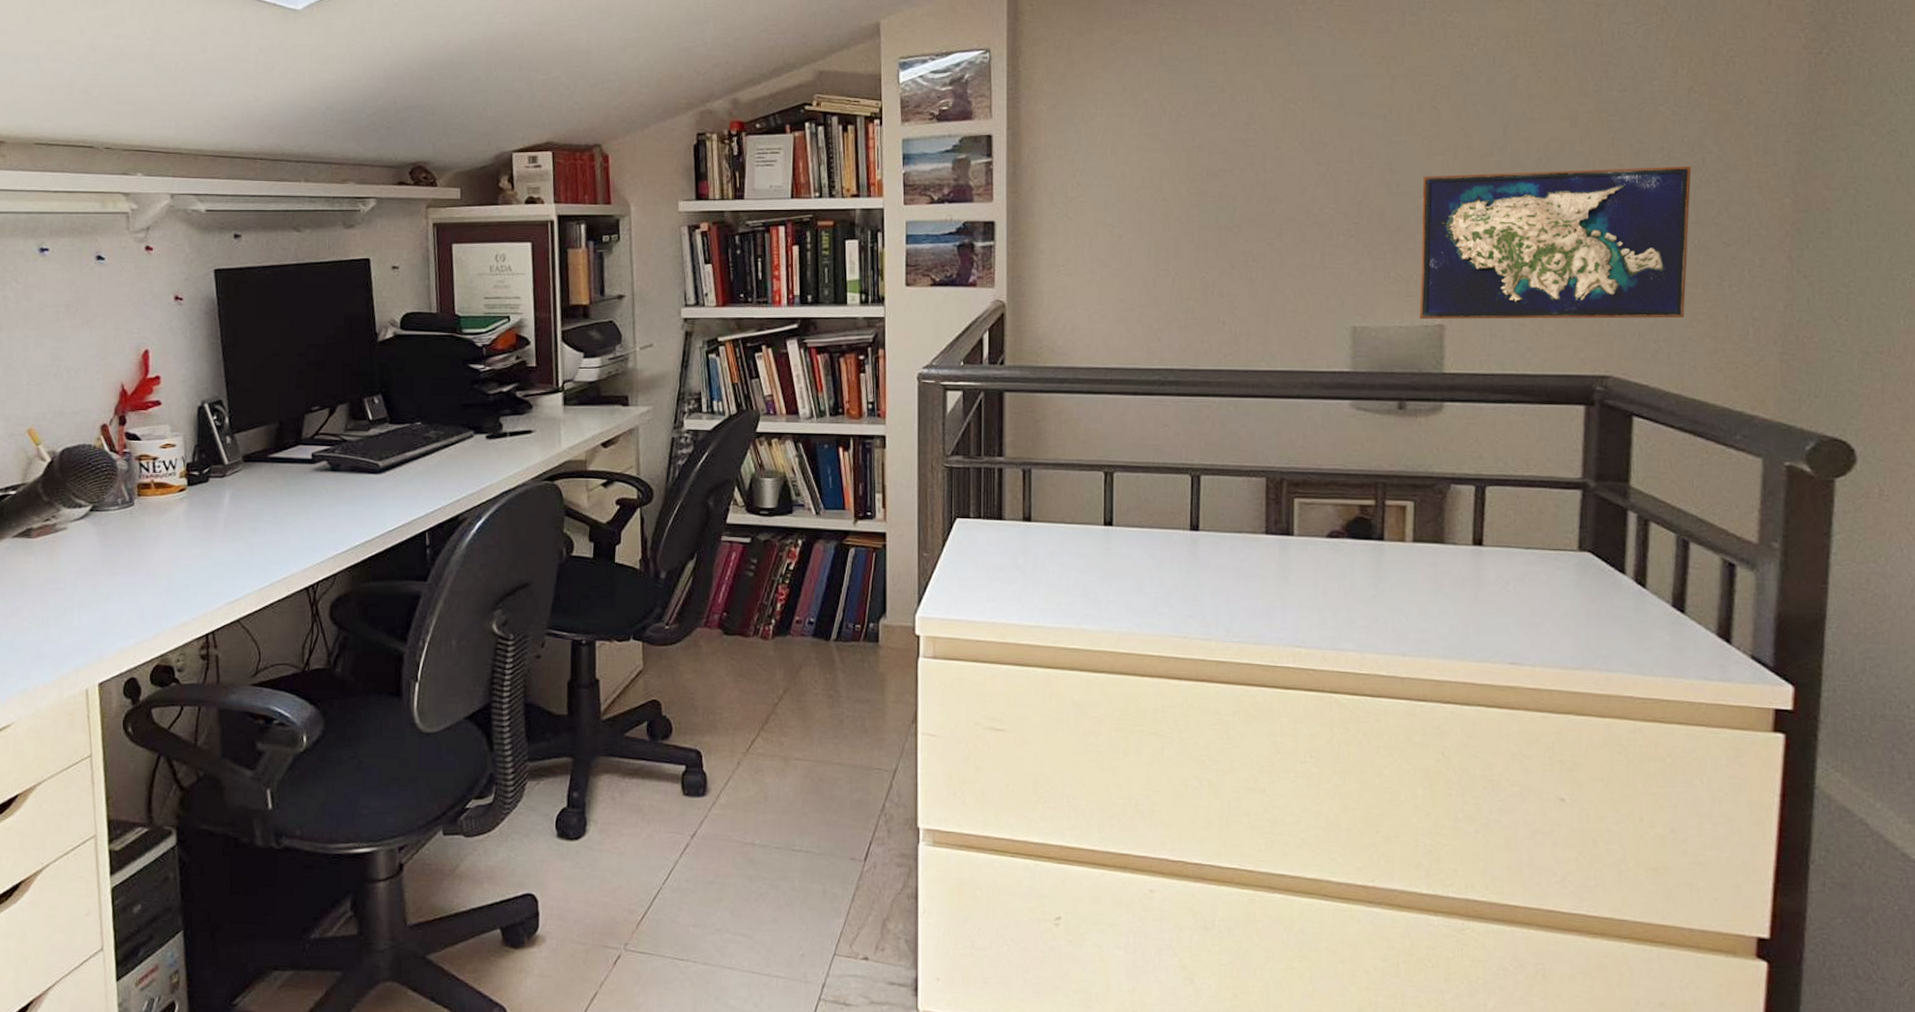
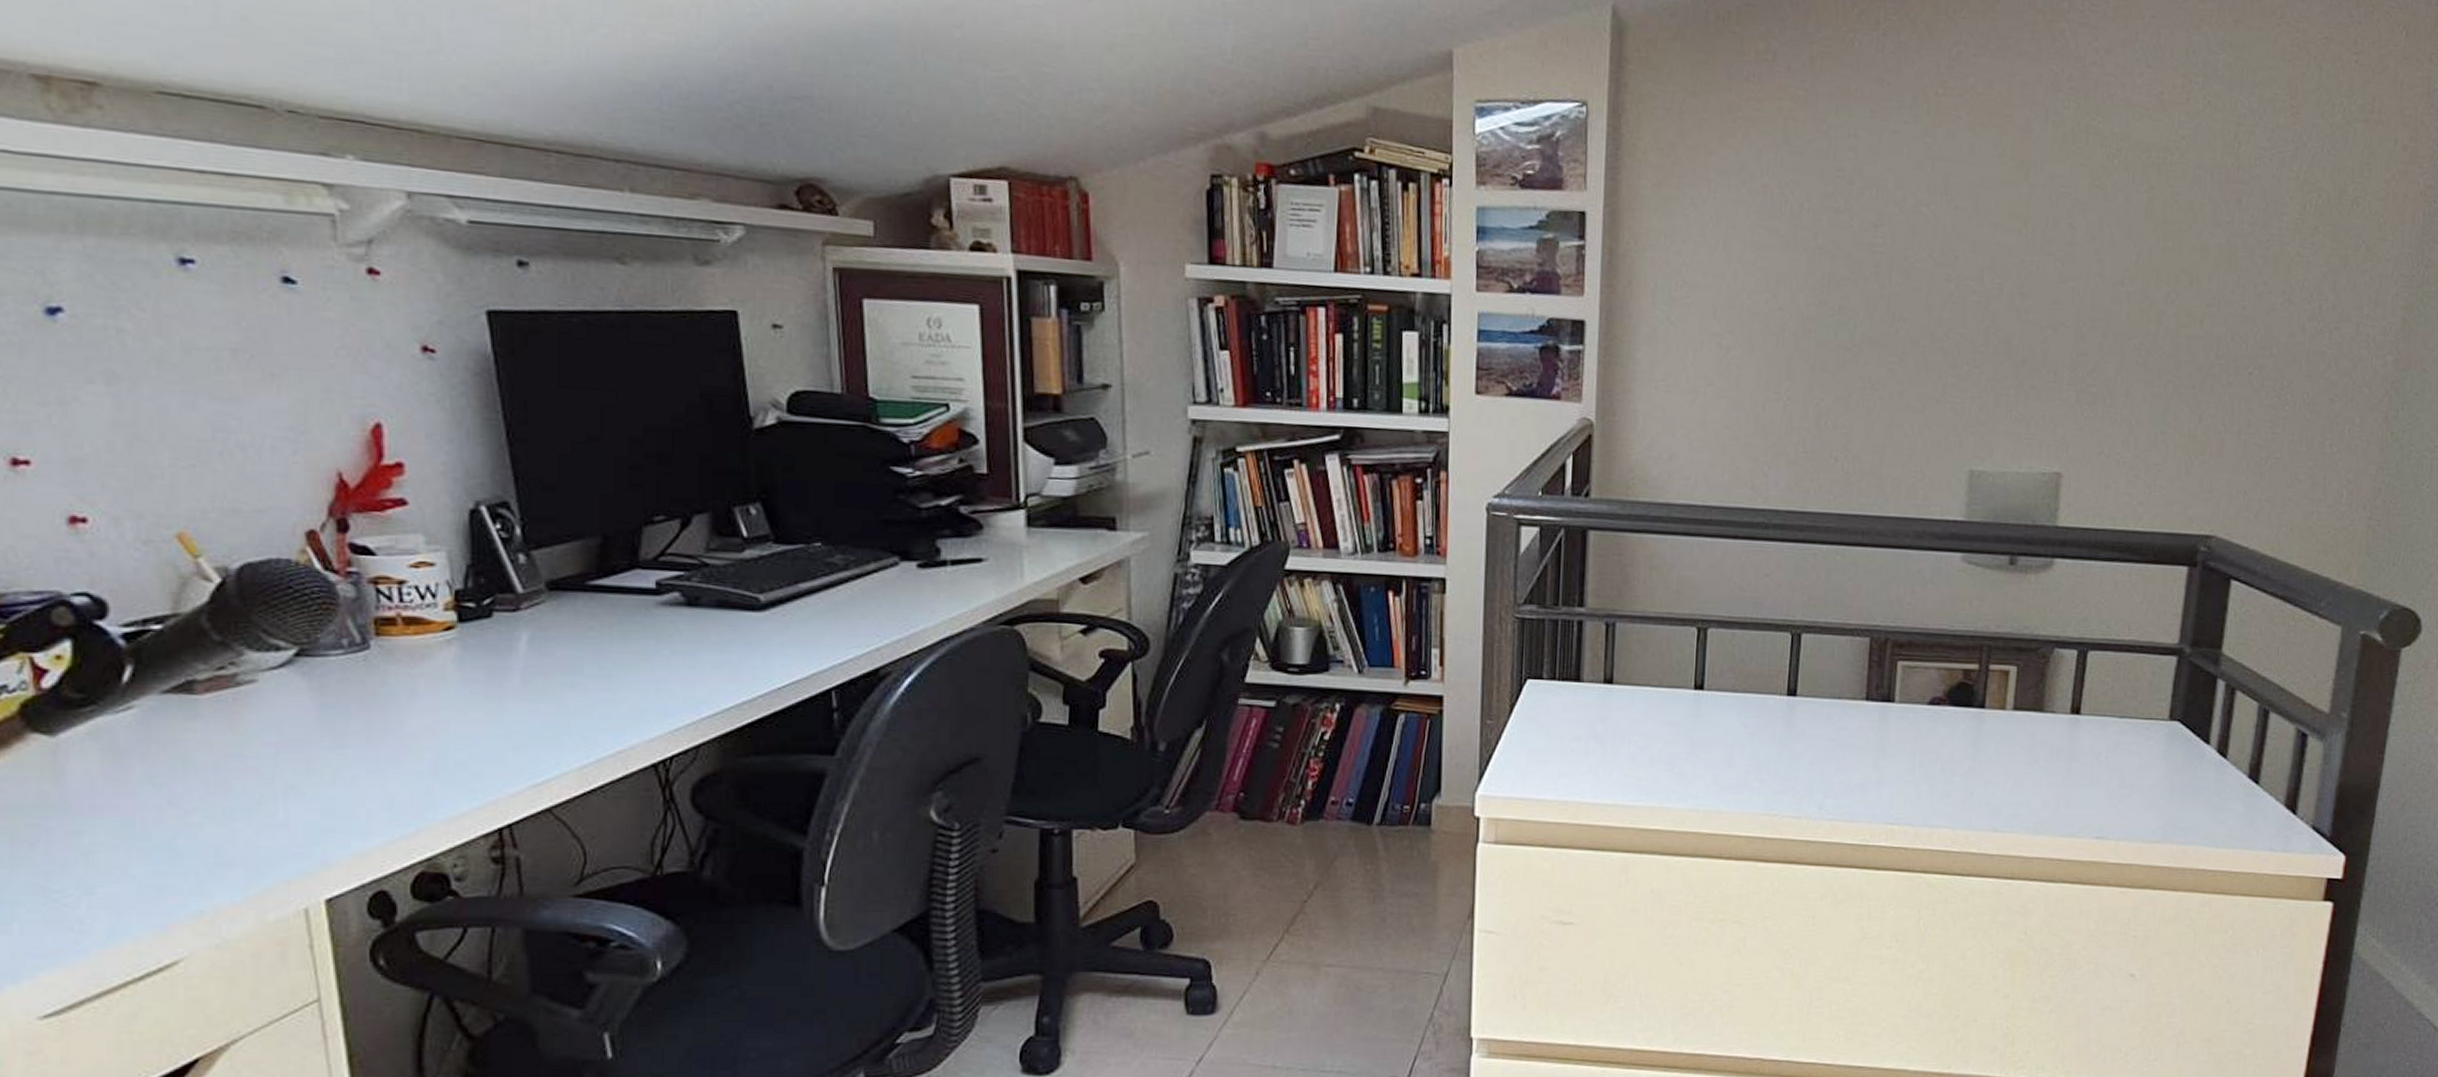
map: present [1419,166,1691,320] -> none [2037,303,2308,477]

